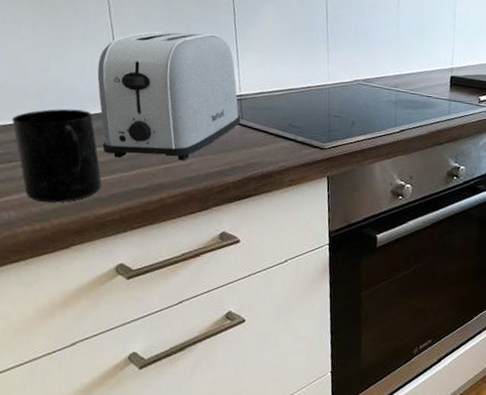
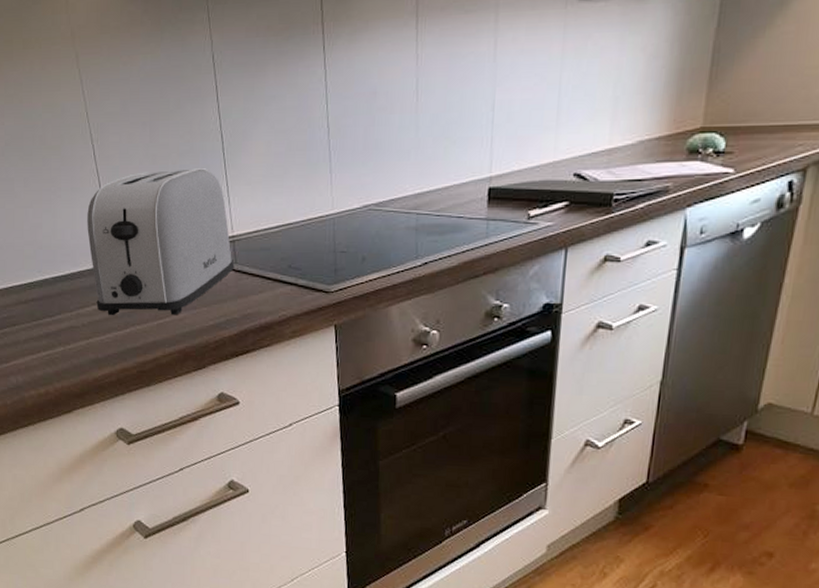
mug: present [11,108,102,203] -> none [12,266,98,366]

